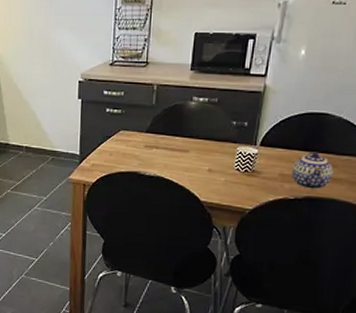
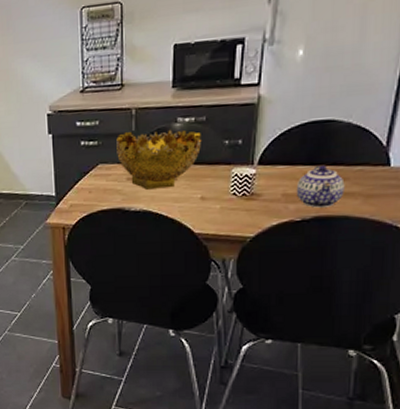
decorative bowl: none [137,105,213,158] -> present [116,129,201,190]

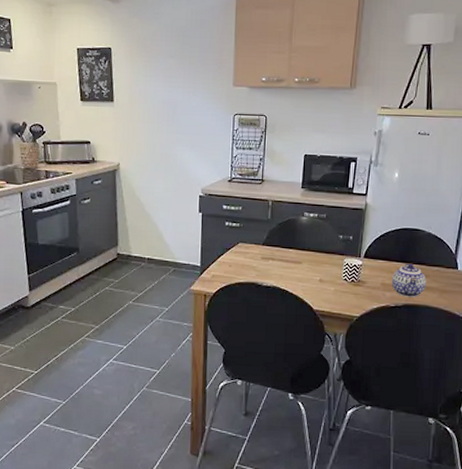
decorative bowl: present [116,129,201,190] -> none [254,219,322,269]

